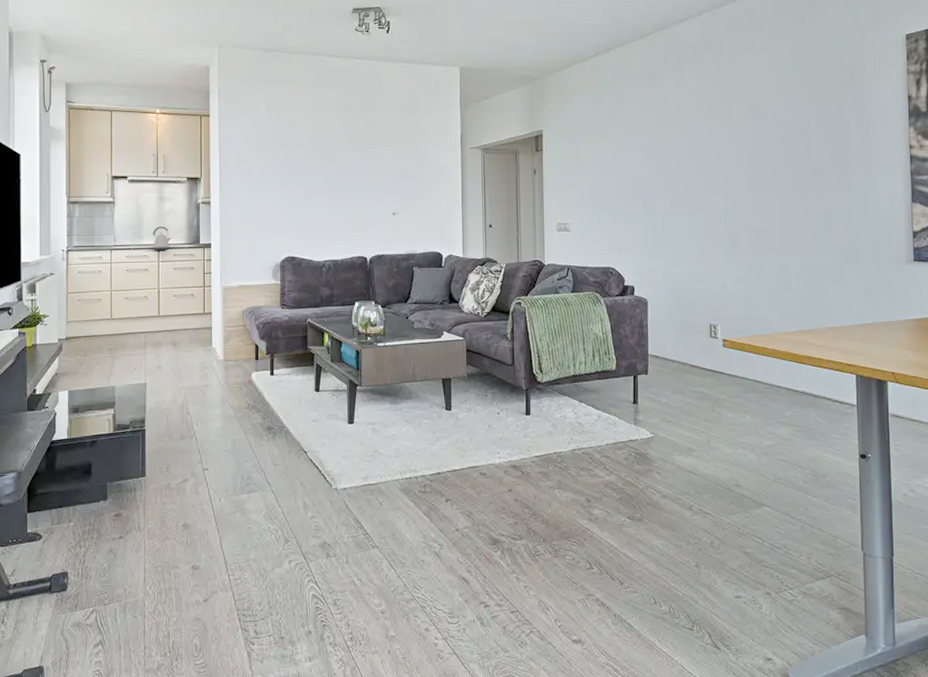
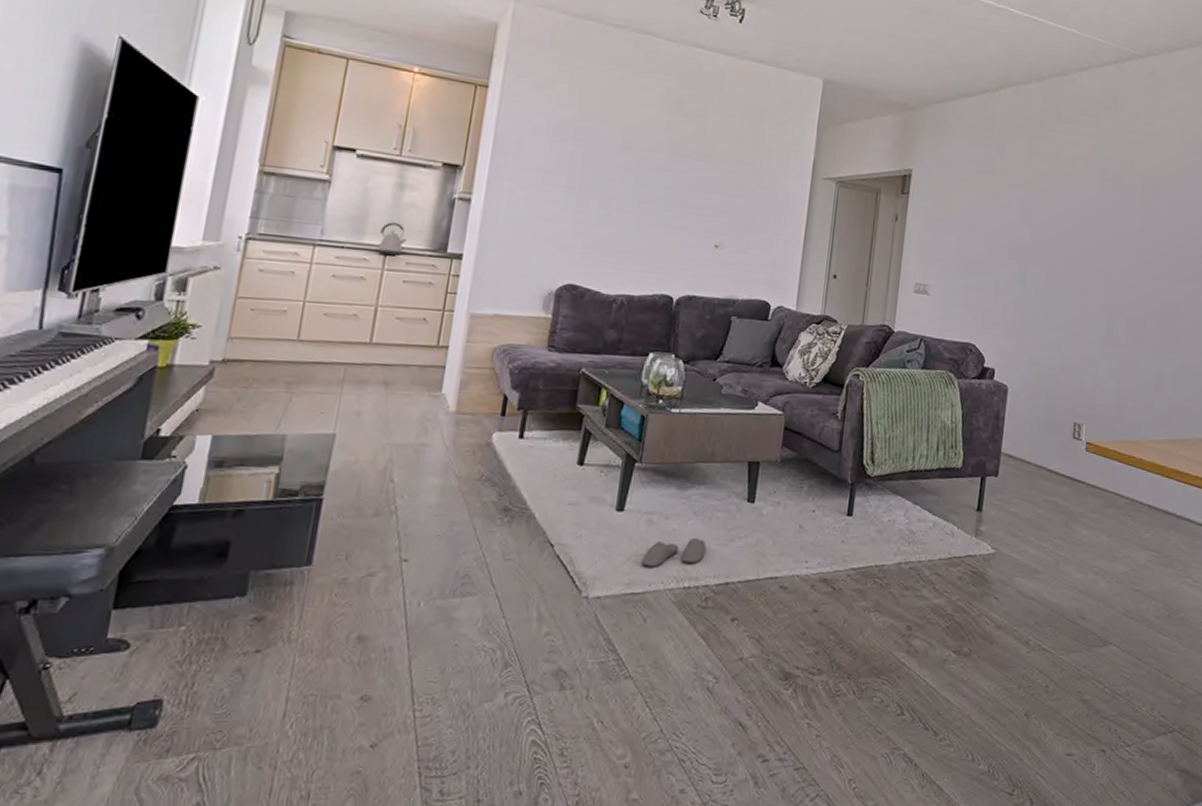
slippers: none [372,441,419,464] -> present [641,538,706,567]

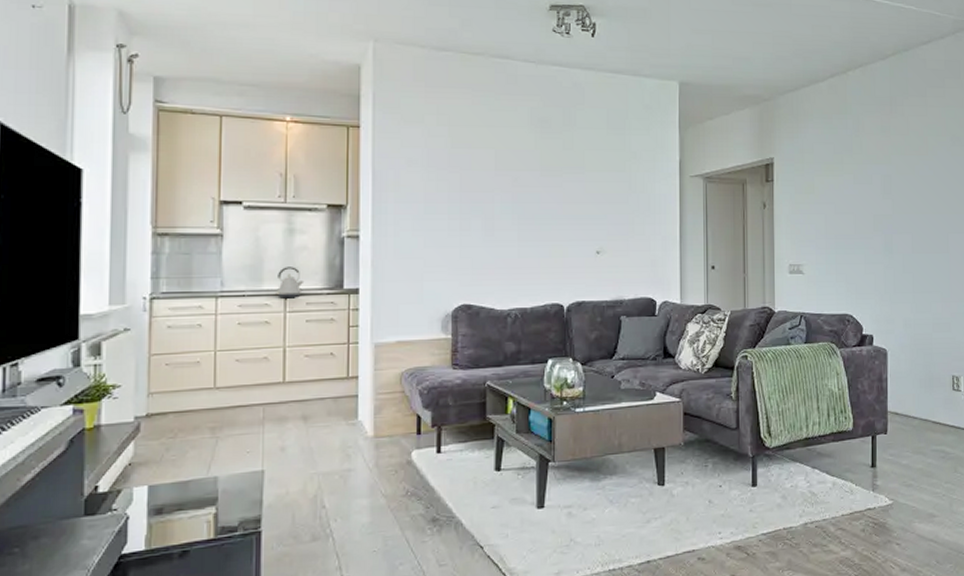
slippers: present [641,538,706,567] -> none [566,524,625,556]

